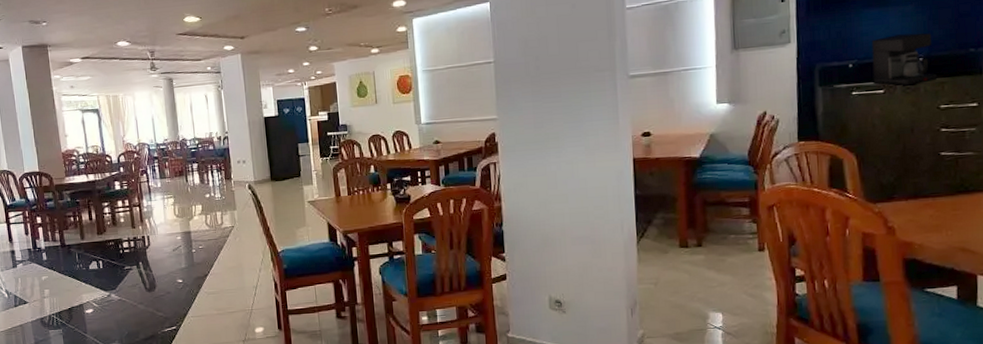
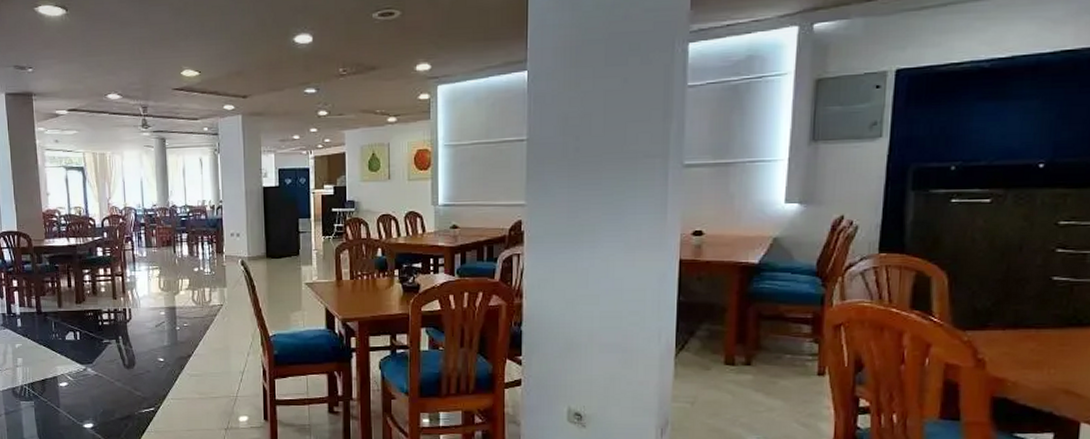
coffee maker: present [871,32,938,86] -> none [979,133,1060,196]

